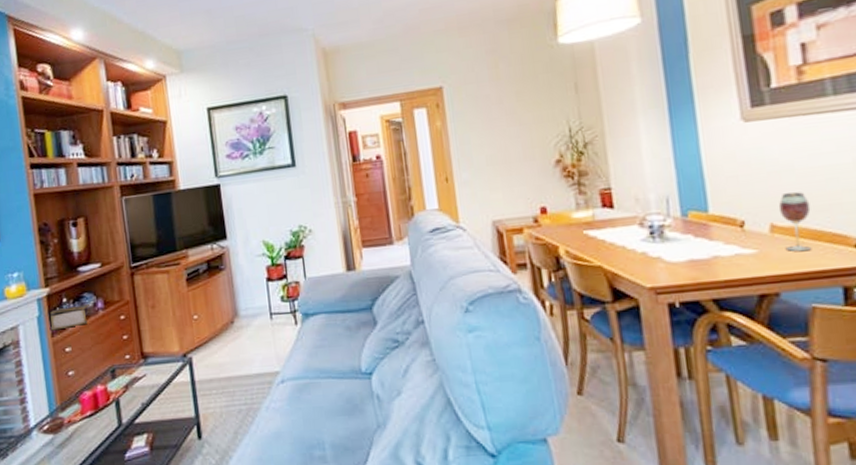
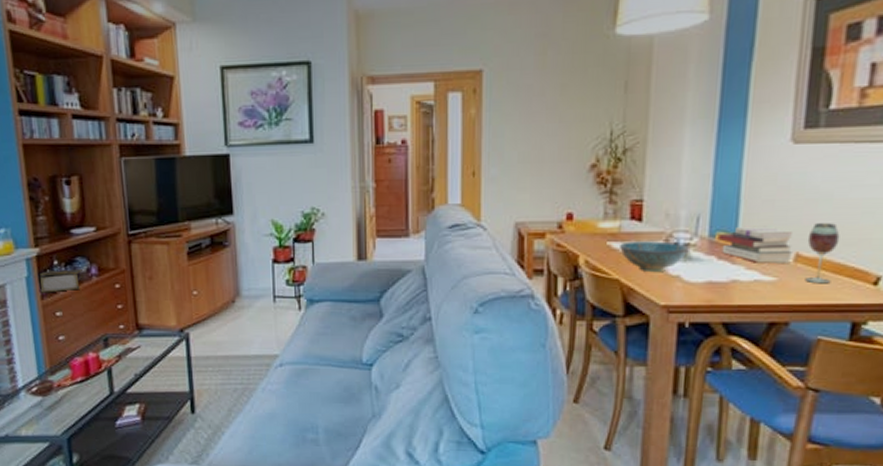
decorative bowl: none [596,225,665,257] -> present [620,241,689,273]
books: none [690,201,767,238] -> present [717,226,792,263]

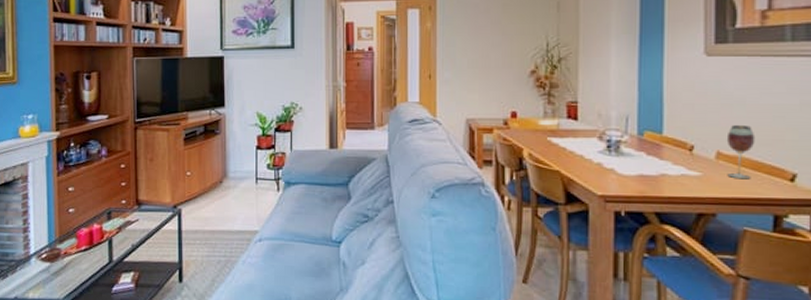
decorative box: present [40,269,83,293] -> none [57,150,94,171]
decorative bowl: present [620,241,689,273] -> none [559,137,621,166]
books: present [717,226,792,263] -> none [645,126,713,160]

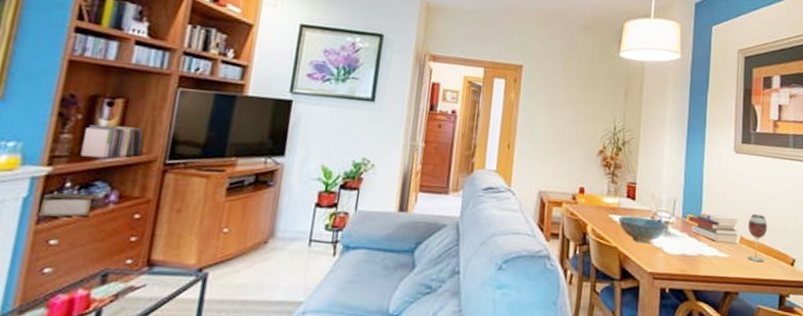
decorative box: none [57,150,94,171] -> present [37,192,99,218]
books: none [76,95,117,122] -> present [80,124,144,159]
decorative bowl: none [559,137,621,166] -> present [618,215,669,244]
books: none [645,126,713,160] -> present [688,212,738,244]

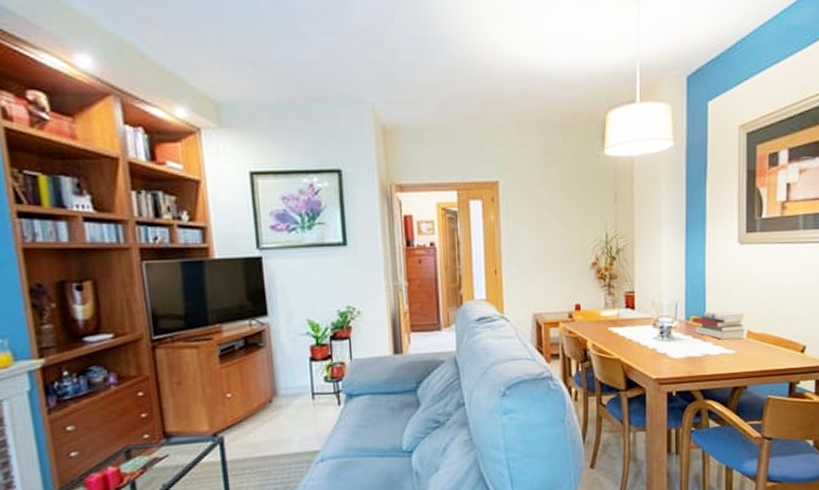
decorative box: present [37,192,99,218] -> none [46,379,99,408]
books: present [80,124,144,159] -> none [64,308,126,344]
decorative bowl: present [618,215,669,244] -> none [619,325,672,352]
wineglass: present [747,214,768,263] -> none [755,306,776,354]

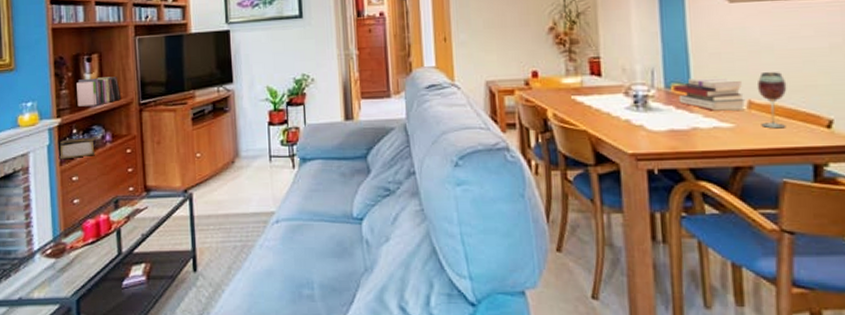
decorative box: none [46,379,99,408] -> present [59,137,98,160]
books: none [64,308,126,344] -> present [76,76,121,107]
wineglass: none [755,306,776,354] -> present [756,72,787,129]

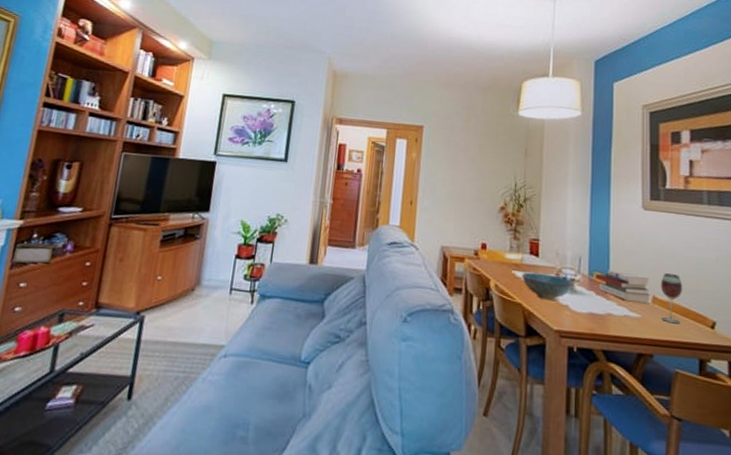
books: present [76,76,121,107] -> none [45,184,94,214]
decorative bowl: none [584,94,648,123] -> present [522,272,574,301]

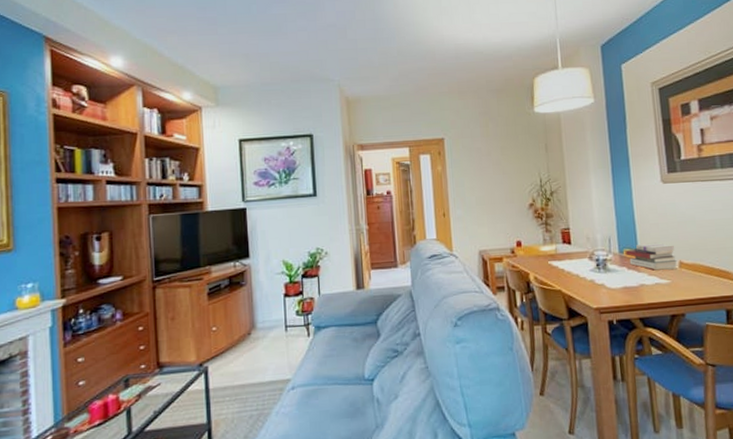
decorative box: present [11,242,59,264] -> none [63,316,107,341]
decorative bowl: present [522,272,574,301] -> none [558,258,607,283]
wineglass: present [660,273,683,324] -> none [684,238,706,283]

